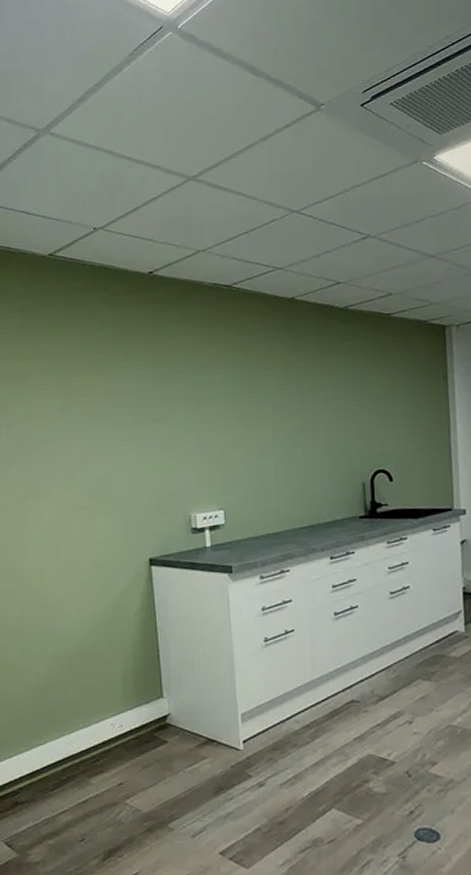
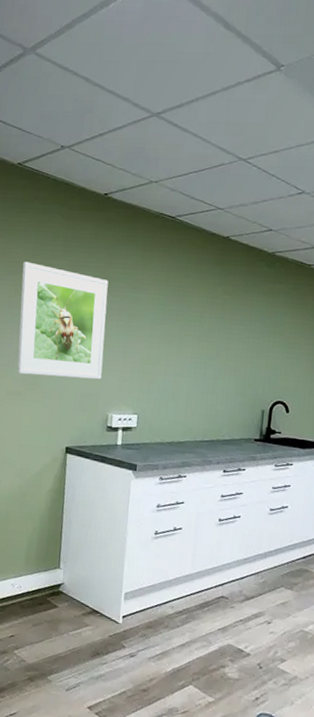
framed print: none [71,359,177,485] -> present [17,261,109,380]

